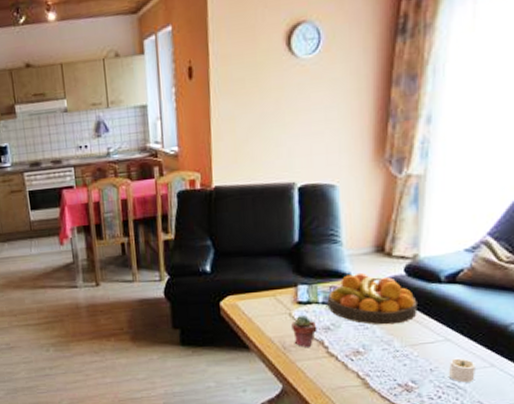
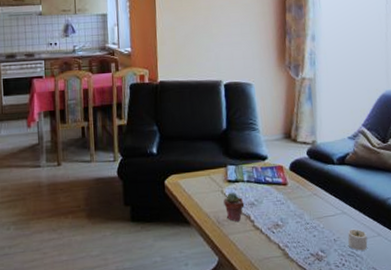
fruit bowl: present [327,272,417,325] -> none [250,155,320,201]

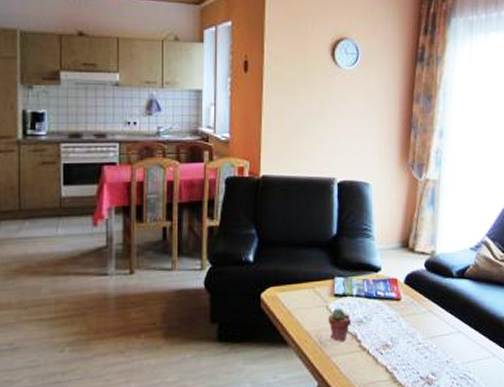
candle: present [347,228,368,251] -> none [461,349,482,373]

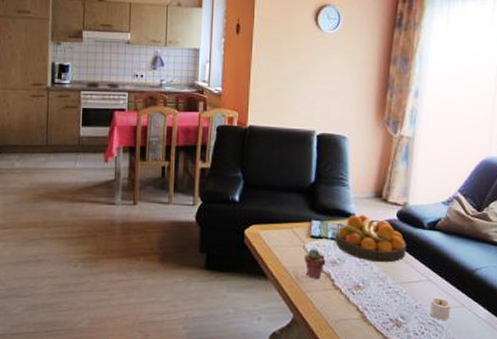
fruit bowl: none [360,266,435,318] -> present [335,214,406,263]
candle: none [461,349,482,373] -> present [430,297,450,320]

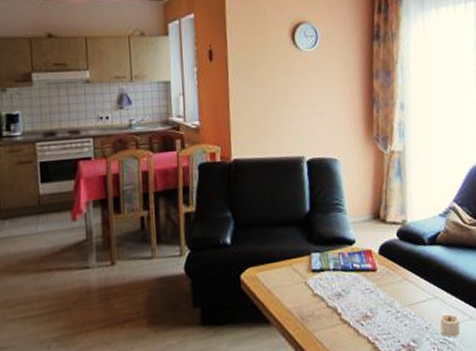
potted succulent: present [304,249,326,279] -> none [307,283,331,316]
fruit bowl: present [335,214,406,263] -> none [337,238,410,288]

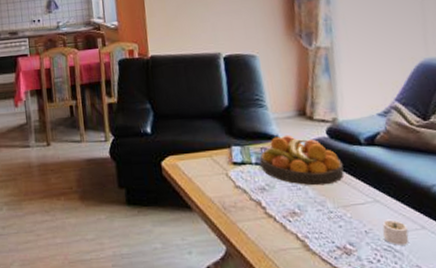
fruit bowl: none [337,238,410,288] -> present [259,134,344,186]

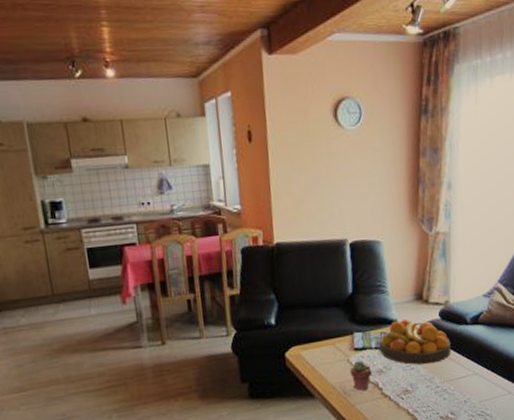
potted succulent: none [229,176,254,208] -> present [350,361,372,391]
candle: present [382,219,409,246] -> none [478,388,498,410]

